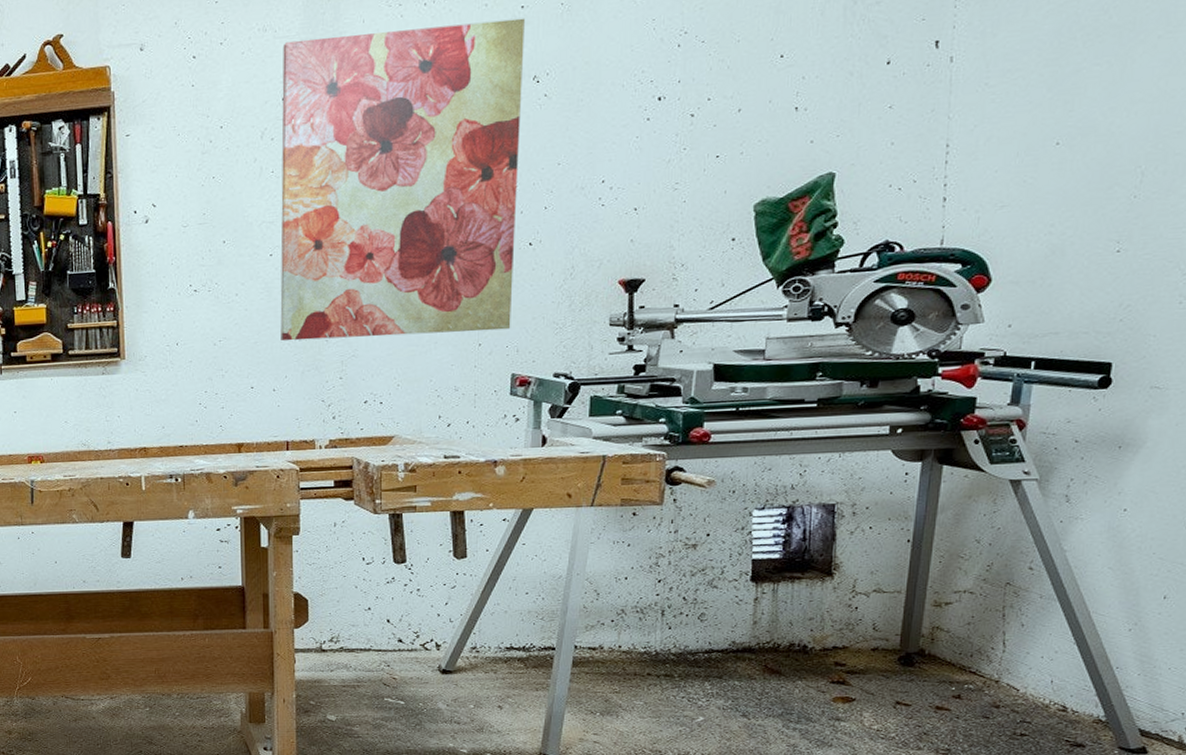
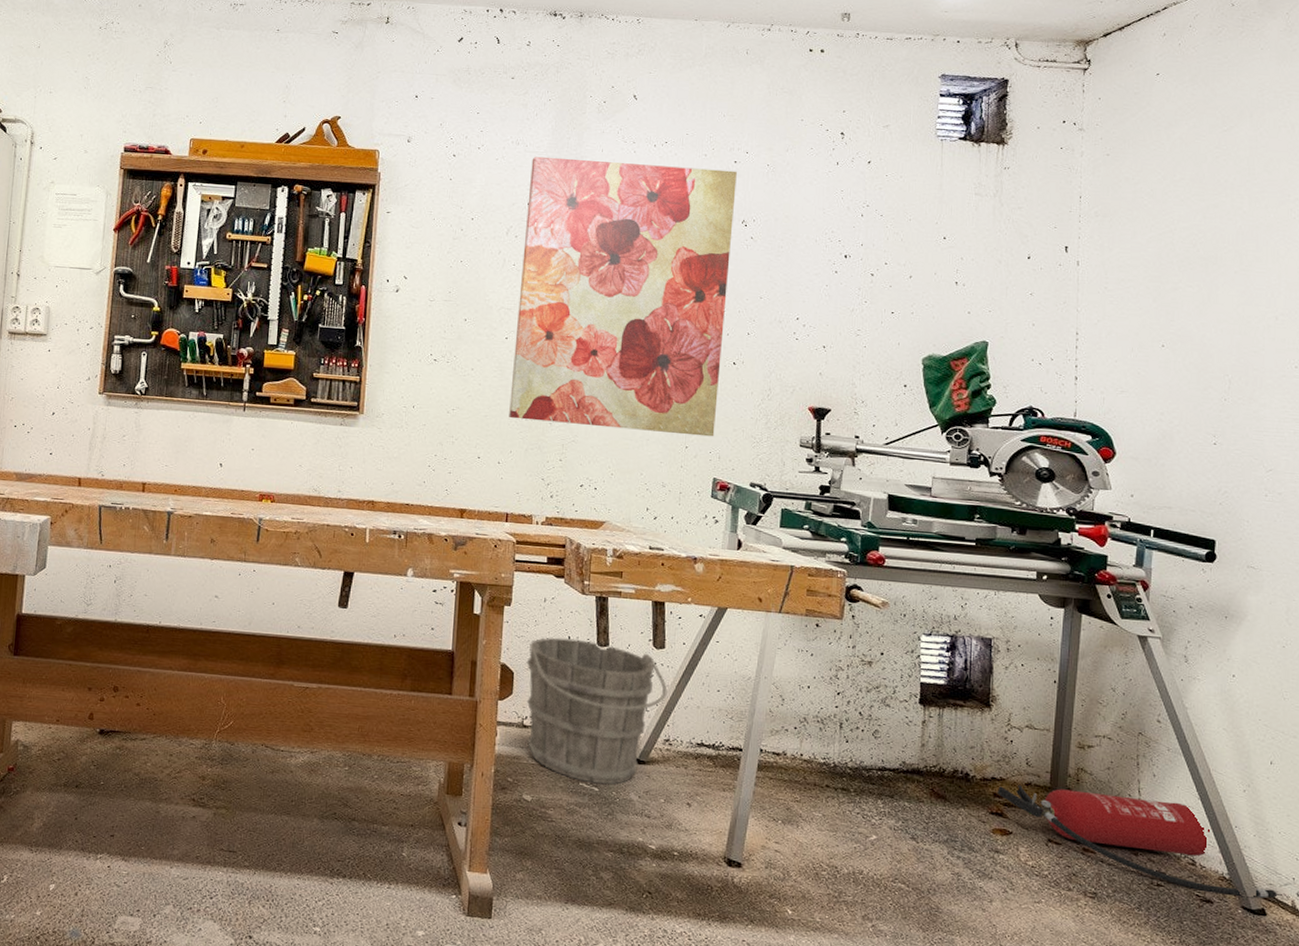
bucket: none [320,559,472,697] -> present [526,637,668,785]
fire extinguisher: none [839,649,1163,737] -> present [997,785,1278,898]

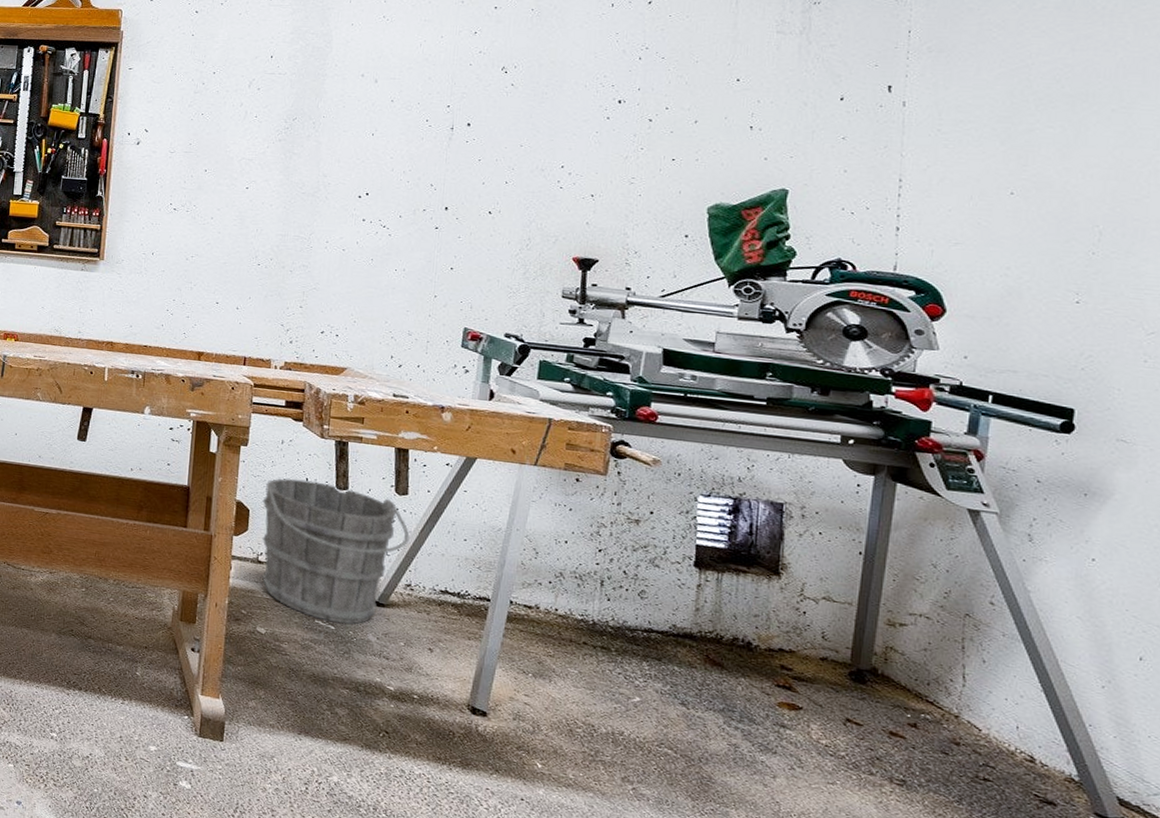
wall art: present [509,156,737,437] -> none [248,9,497,287]
fire extinguisher: present [997,785,1278,898] -> none [785,658,1144,808]

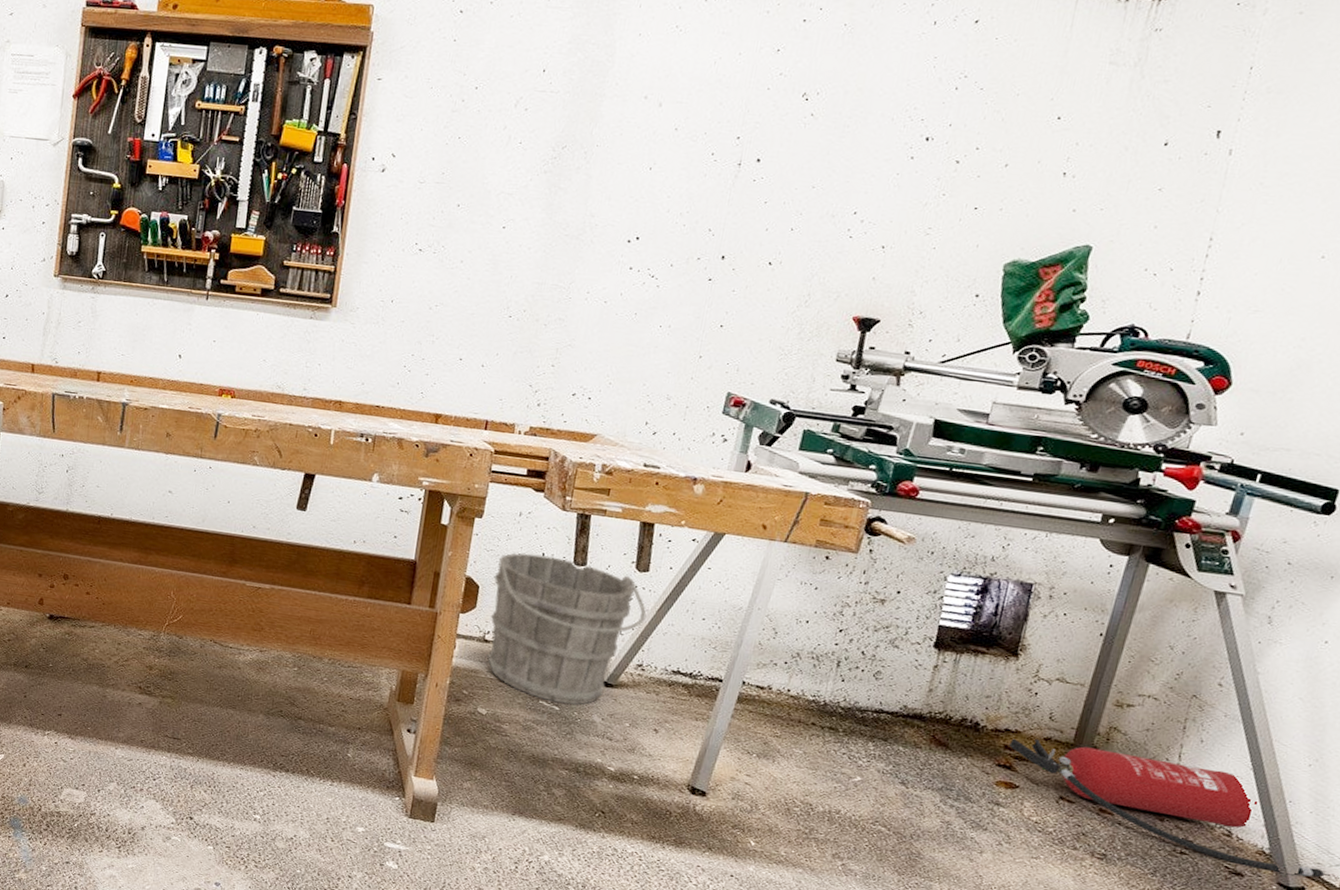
fire extinguisher: none [785,658,1144,808] -> present [1009,738,1325,877]

